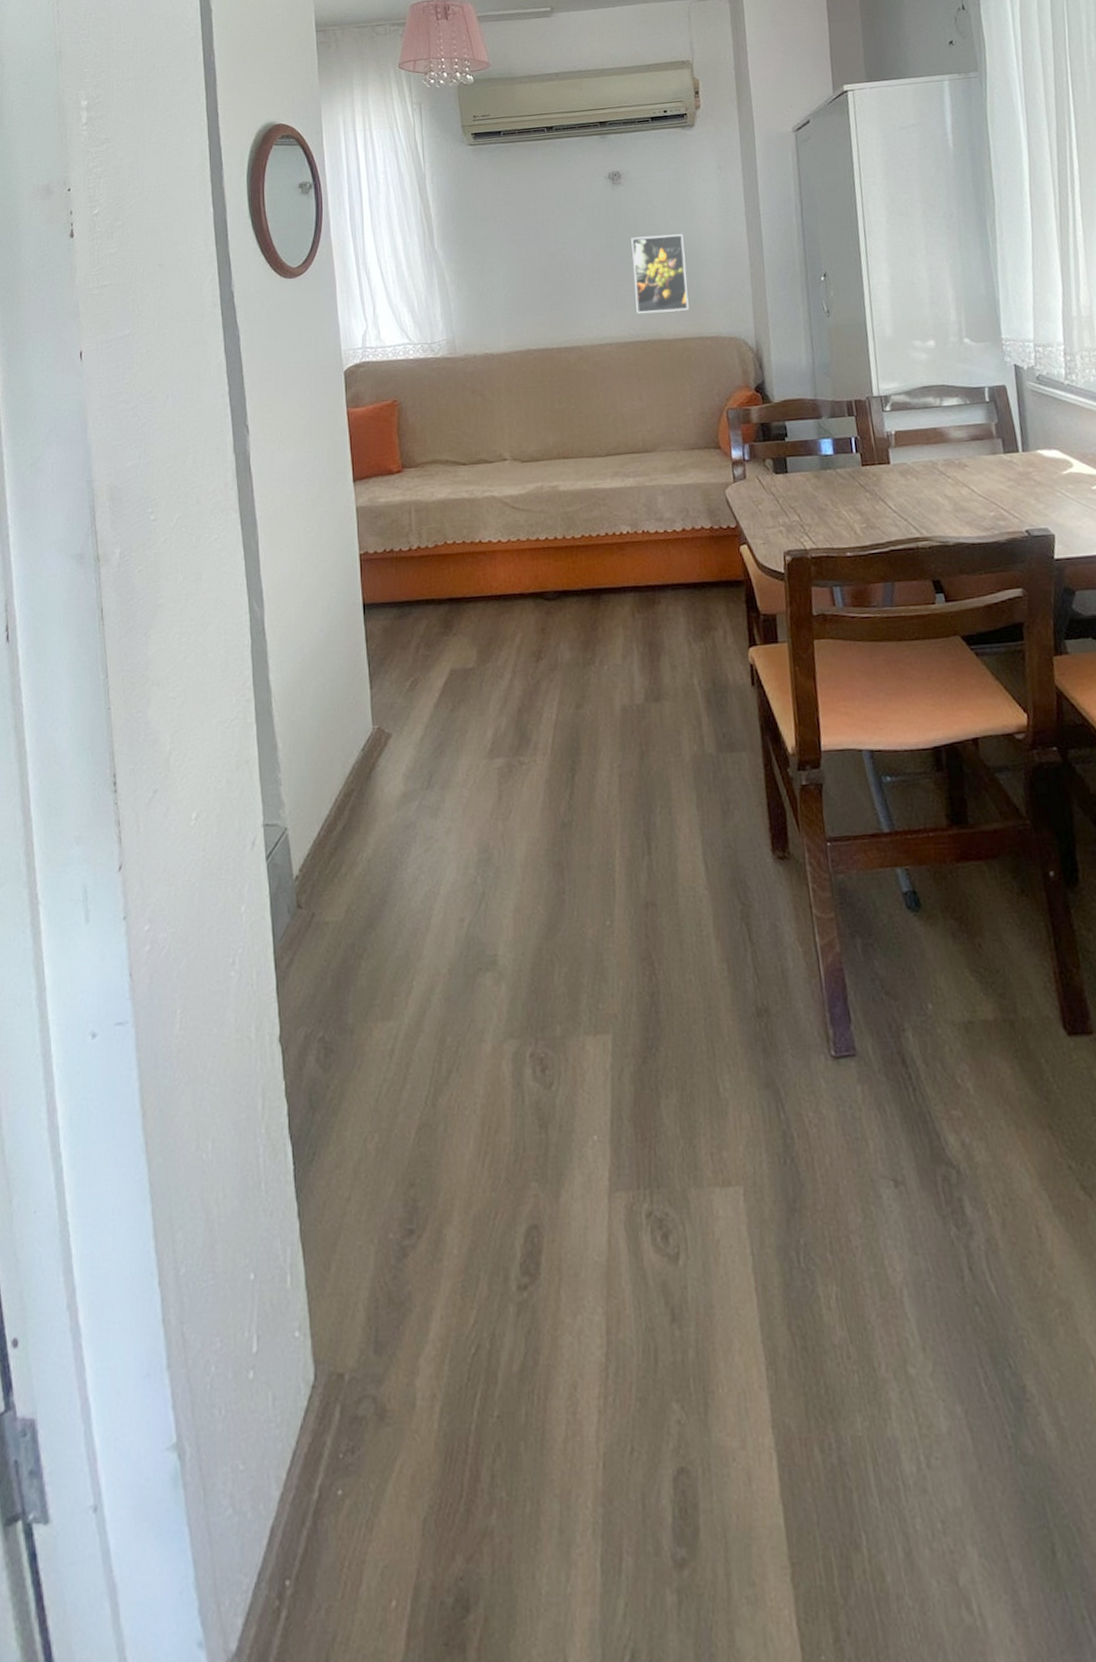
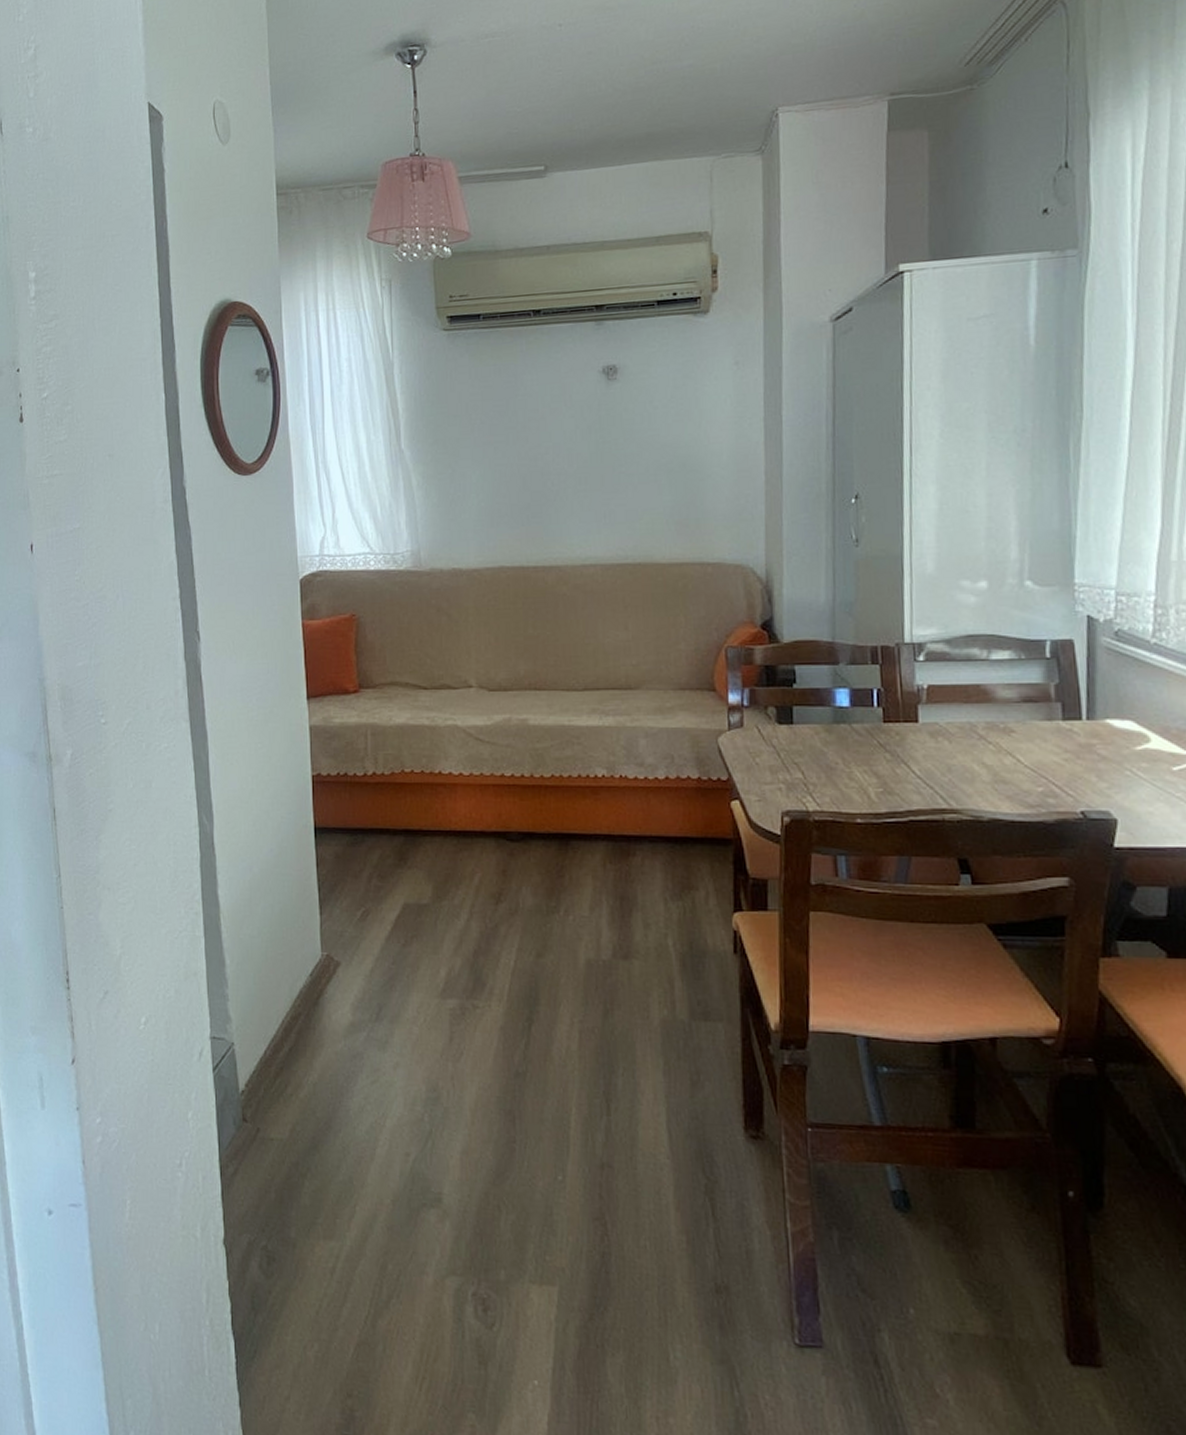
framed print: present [631,234,689,314] -> none [625,441,689,533]

